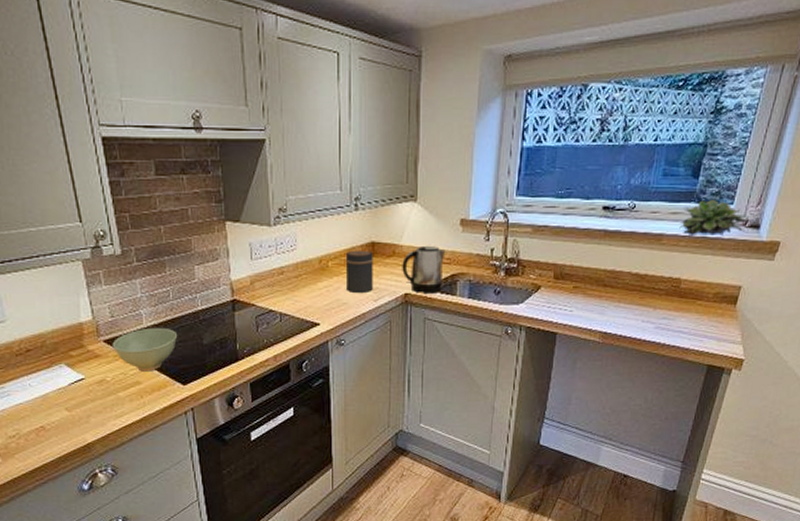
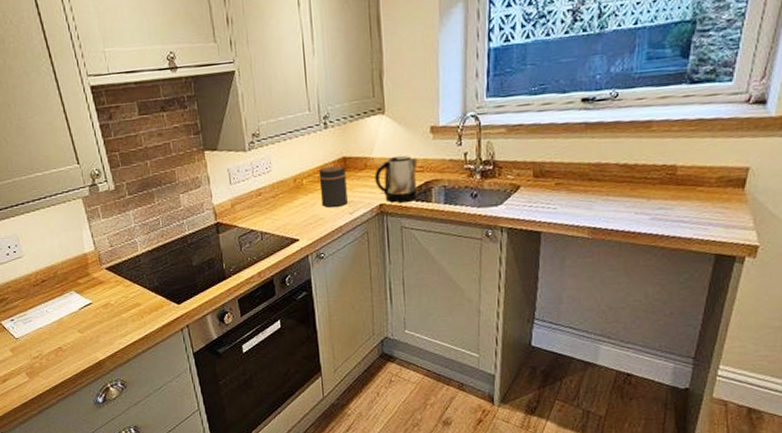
bowl: present [112,327,178,372] -> none [113,253,170,294]
succulent plant: present [679,199,751,237] -> none [670,77,755,120]

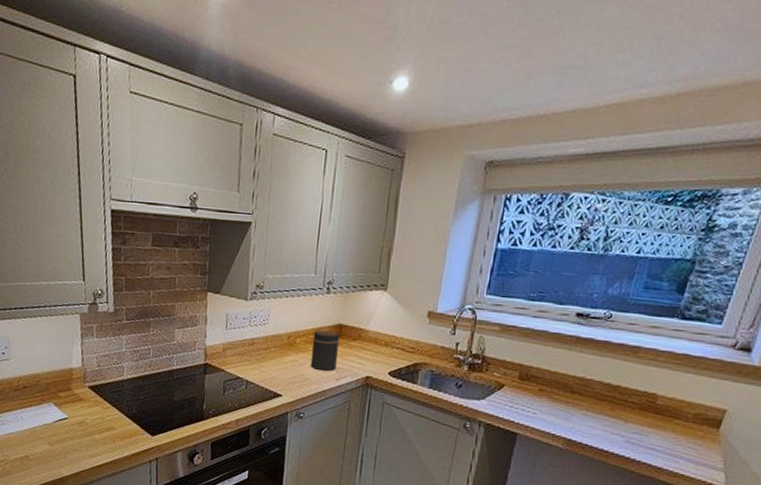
kettle: present [374,155,418,203] -> none [365,332,411,380]

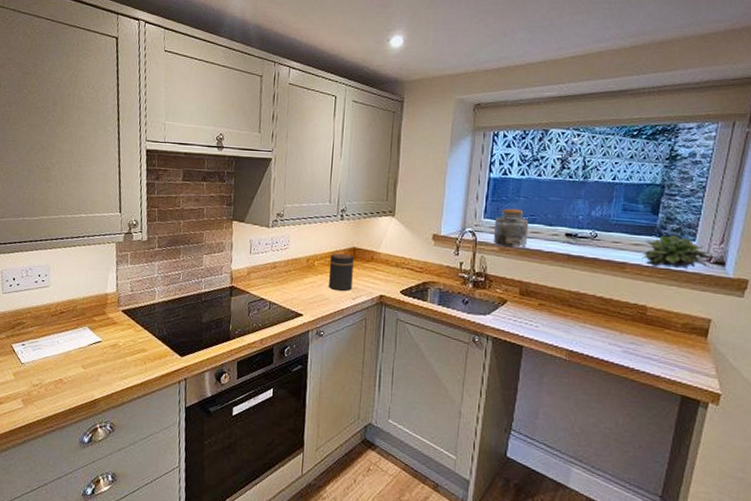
jar: none [494,283,537,328] -> present [493,208,529,248]
succulent plant: none [659,316,742,356] -> present [642,234,715,269]

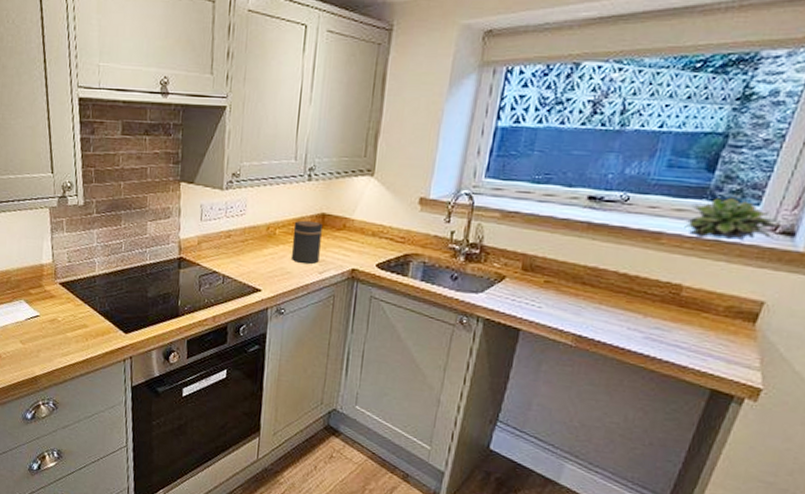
jar: present [493,208,529,248] -> none [494,165,543,214]

